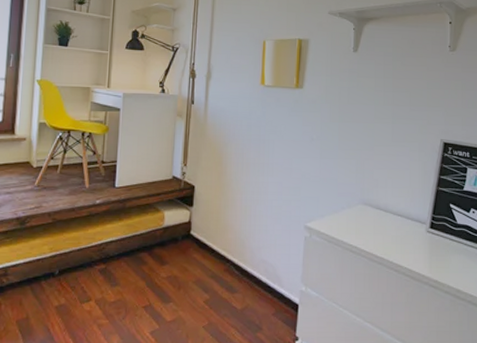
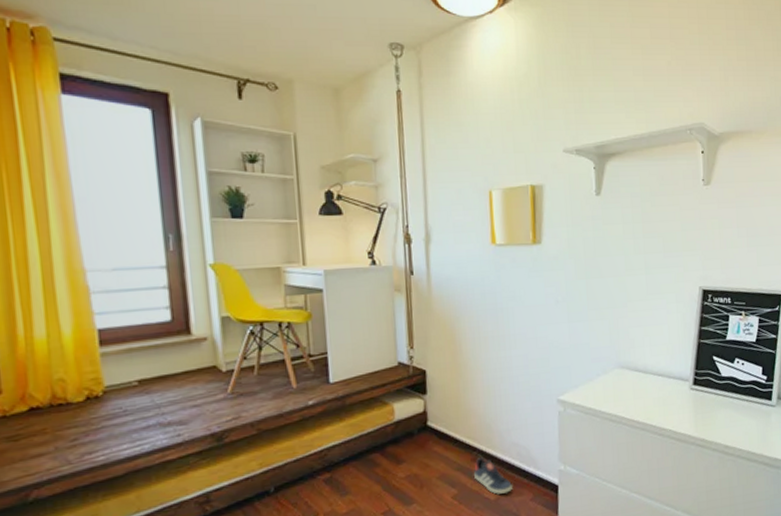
sneaker: none [225,269,257,305] -> present [474,457,512,494]

